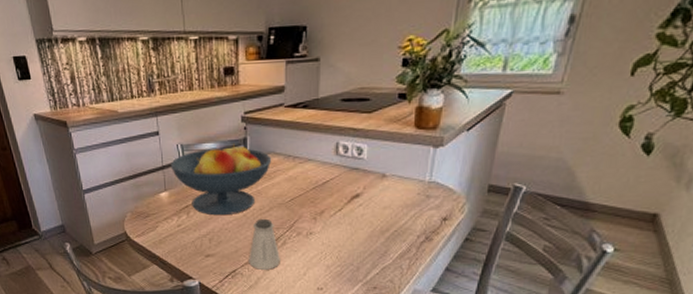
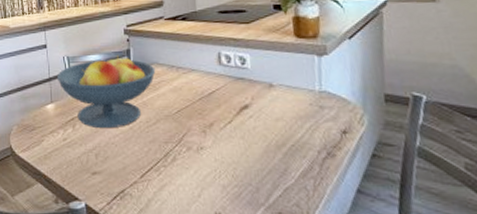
saltshaker: present [249,218,280,270] -> none [137,131,172,190]

